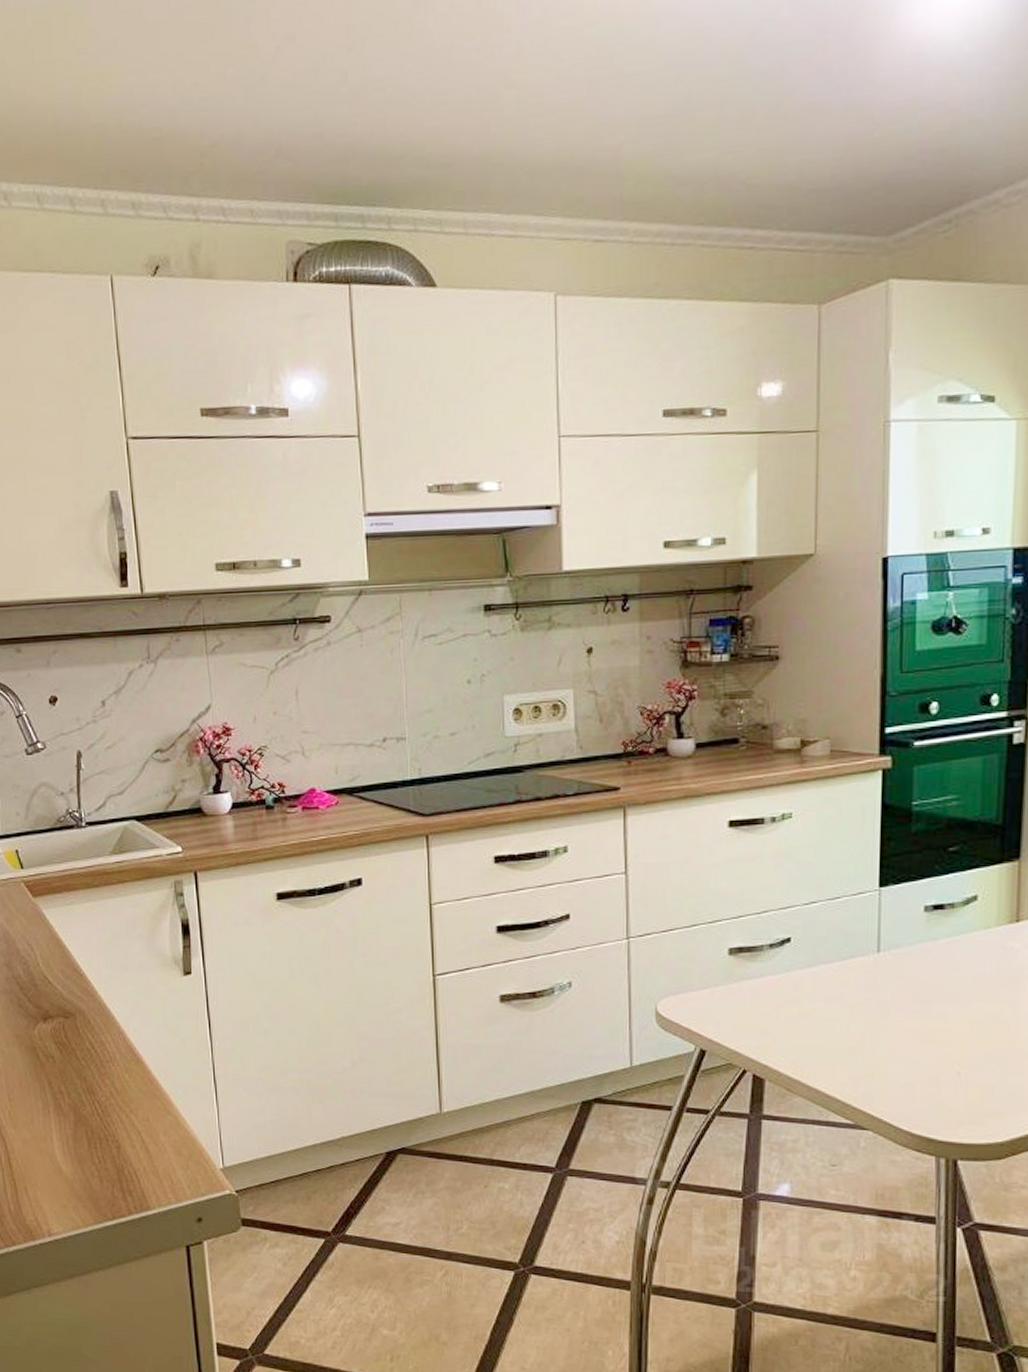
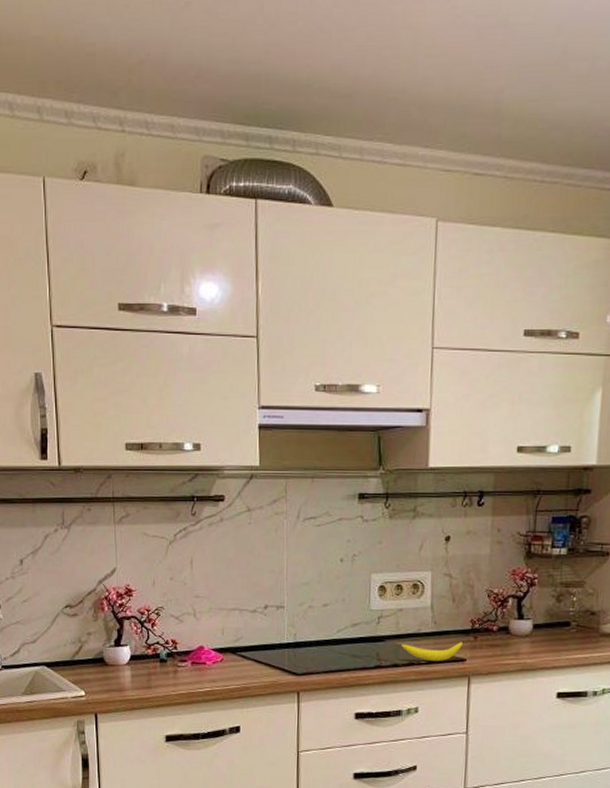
banana: none [543,766,617,793] -> present [401,640,465,662]

